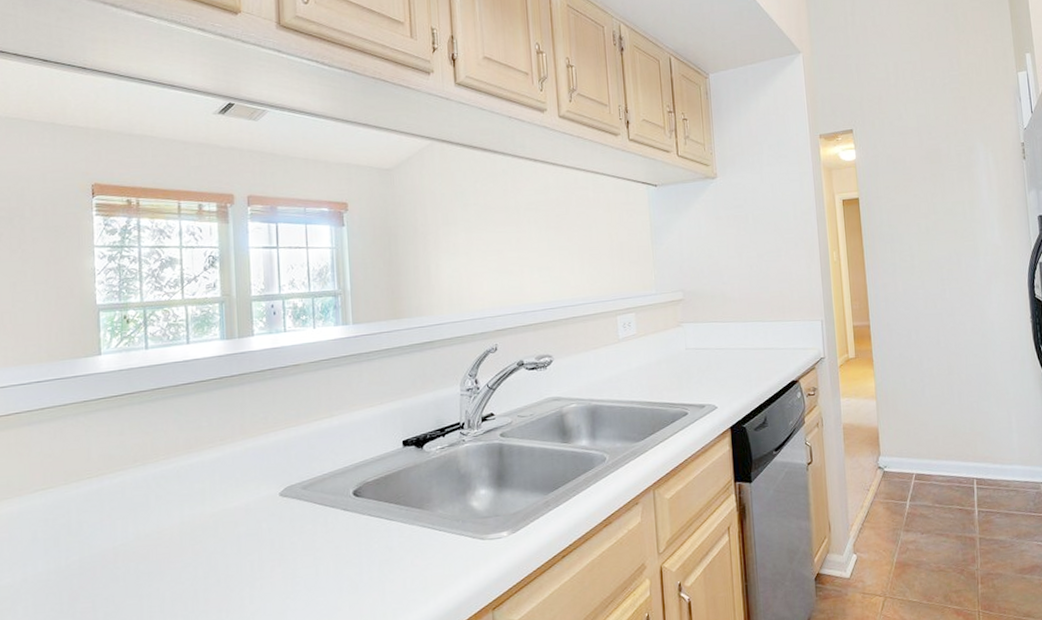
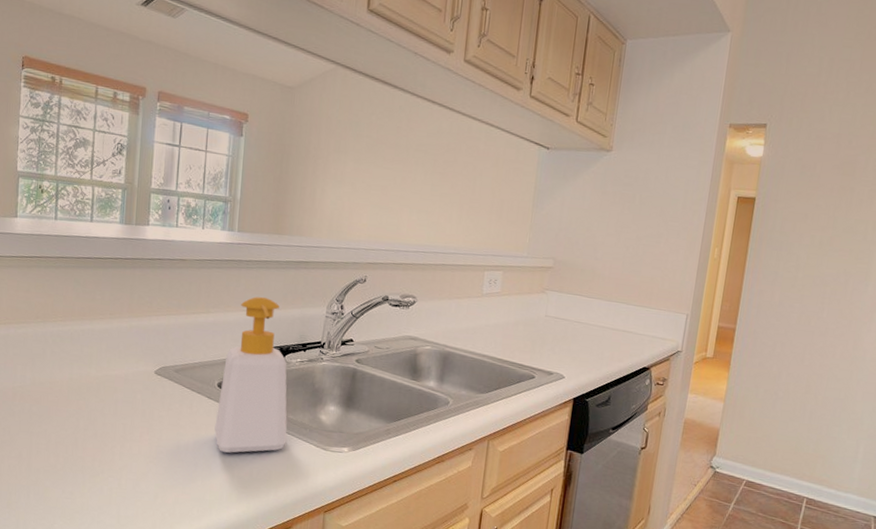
soap bottle: none [356,387,439,568] -> present [214,296,287,453]

